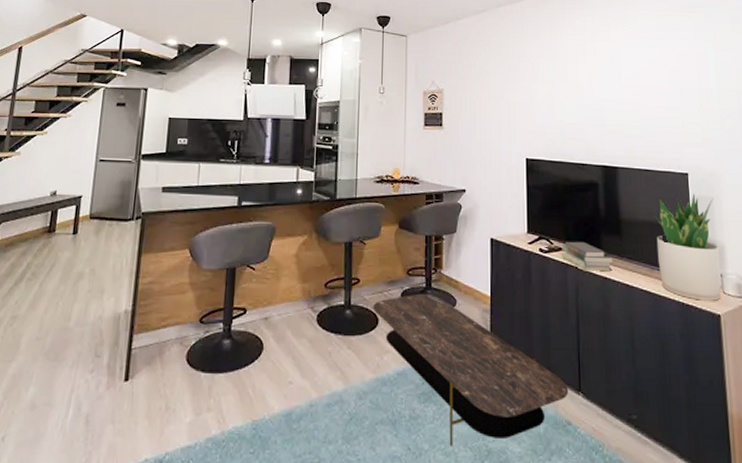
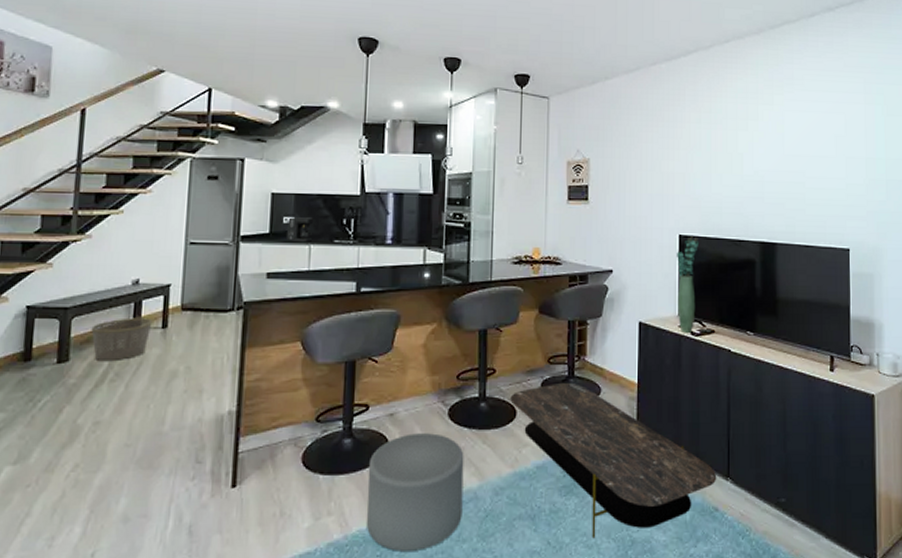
basket: none [14,223,66,263] -> present [91,316,153,362]
coffee maker: none [179,139,204,160] -> present [285,217,314,242]
pouf: none [242,337,331,450] -> present [366,433,464,551]
vase: none [524,158,545,251] -> present [677,235,700,334]
books: present [559,241,613,272] -> none [712,323,768,354]
planter: present [654,193,722,301] -> none [812,270,878,381]

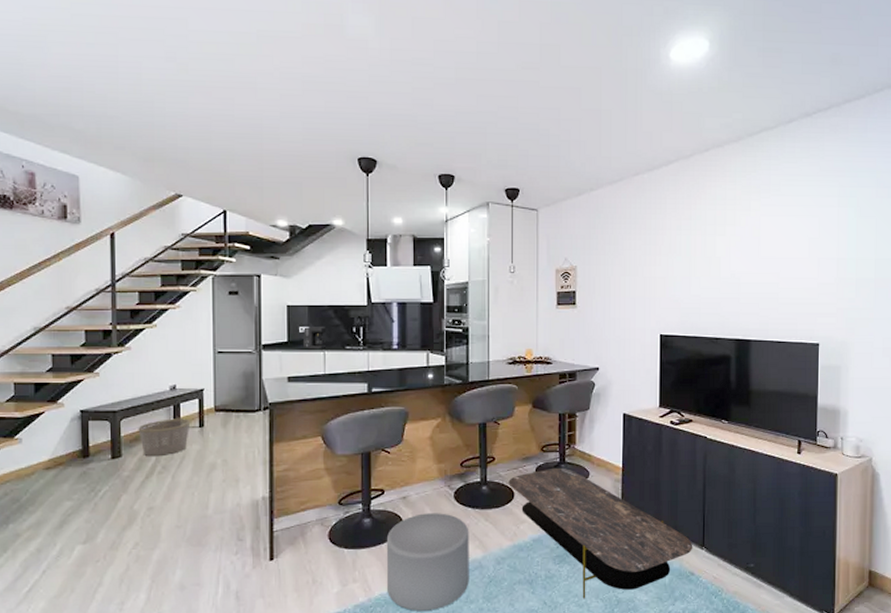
vase: present [677,235,700,334] -> none [658,334,679,423]

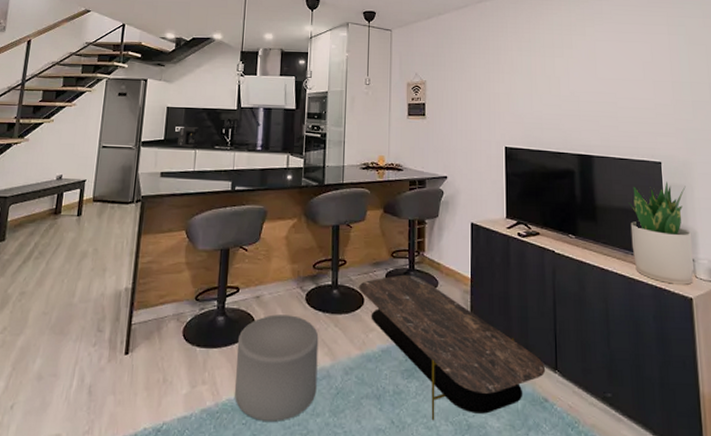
basket: present [138,417,191,457] -> none [23,205,71,242]
planter: none [782,363,843,462] -> present [628,181,694,285]

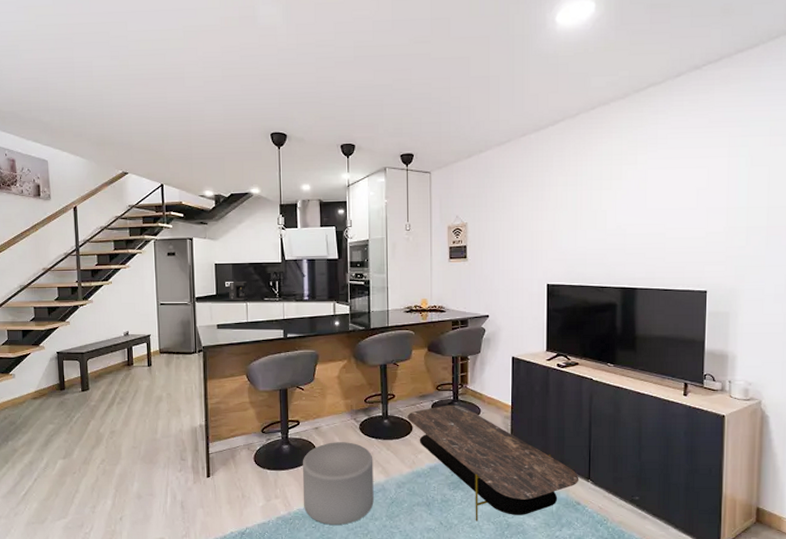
planter: present [628,181,694,285] -> none [669,309,731,404]

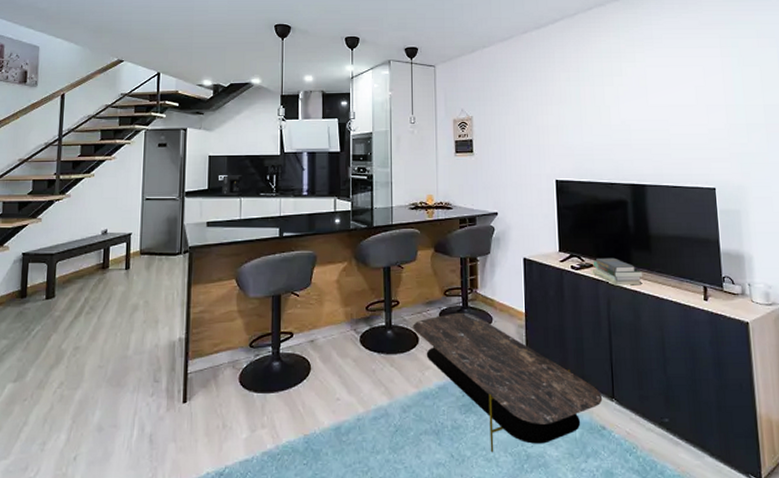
pouf: present [302,442,374,525] -> none [294,357,375,461]
books: none [576,356,626,382] -> present [591,257,643,286]

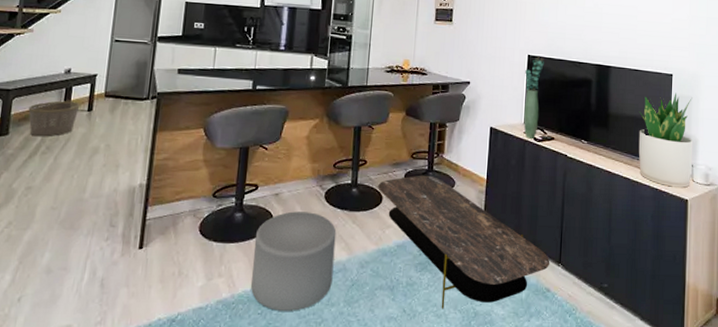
basket: none [71,260,118,298] -> present [28,100,81,137]
coffee maker: present [221,175,243,195] -> none [195,23,220,45]
pouf: none [294,357,375,461] -> present [251,211,337,311]
vase: none [554,180,575,268] -> present [523,56,545,140]
books: present [591,257,643,286] -> none [551,132,599,160]
planter: none [682,207,750,309] -> present [638,92,693,188]

